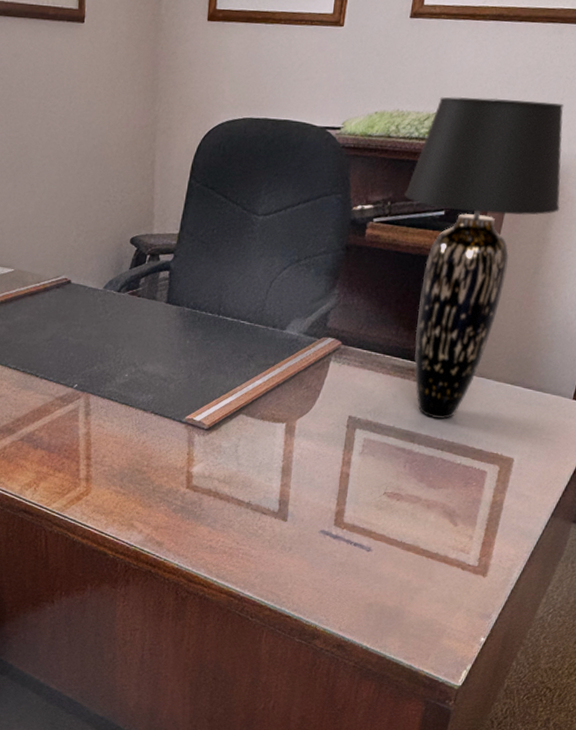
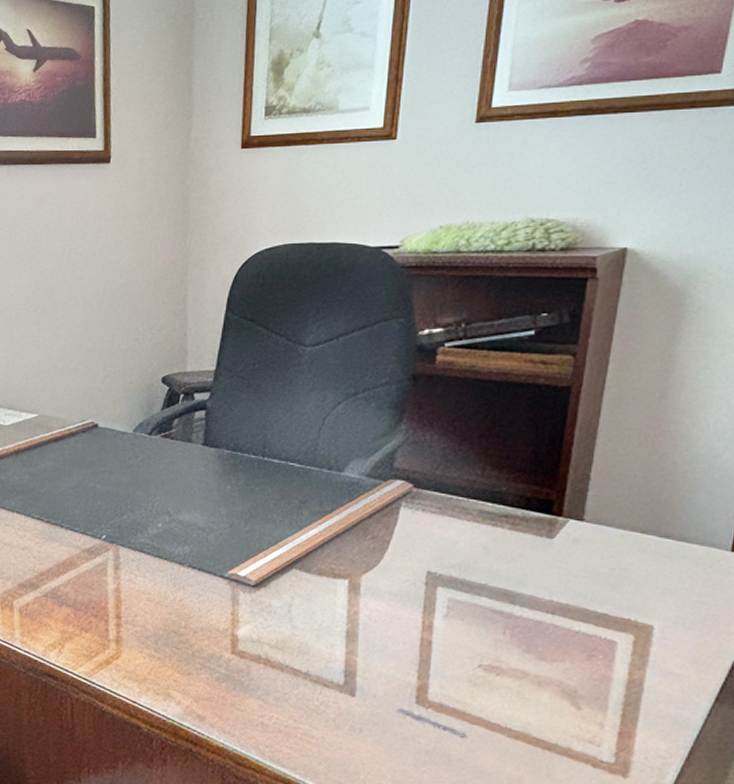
table lamp: present [403,96,564,419] -> none [480,198,689,576]

